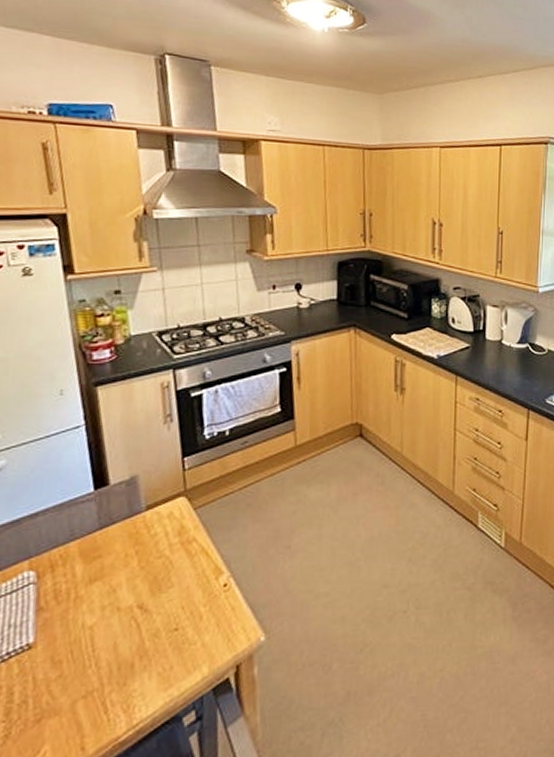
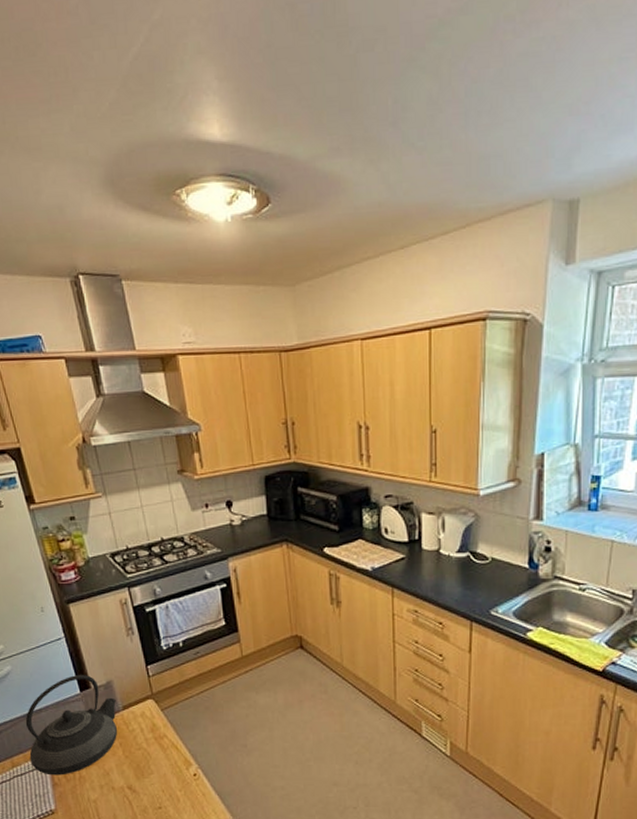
teapot: none [10,469,139,598] -> present [25,675,118,776]

